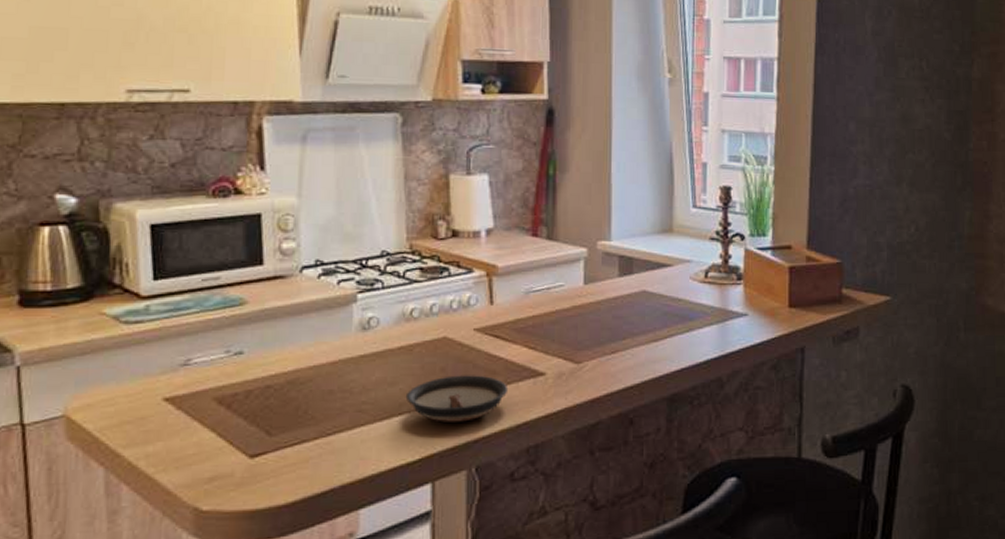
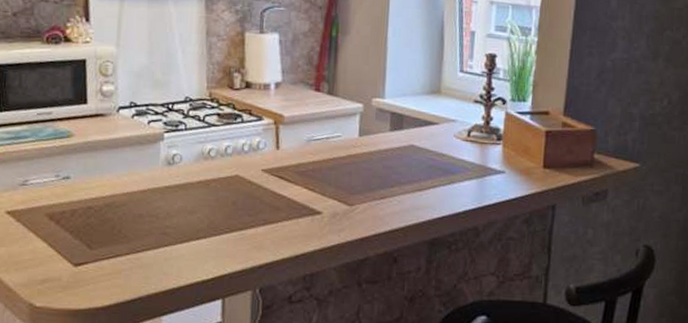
saucer: present [405,375,509,422] -> none [202,209,290,249]

